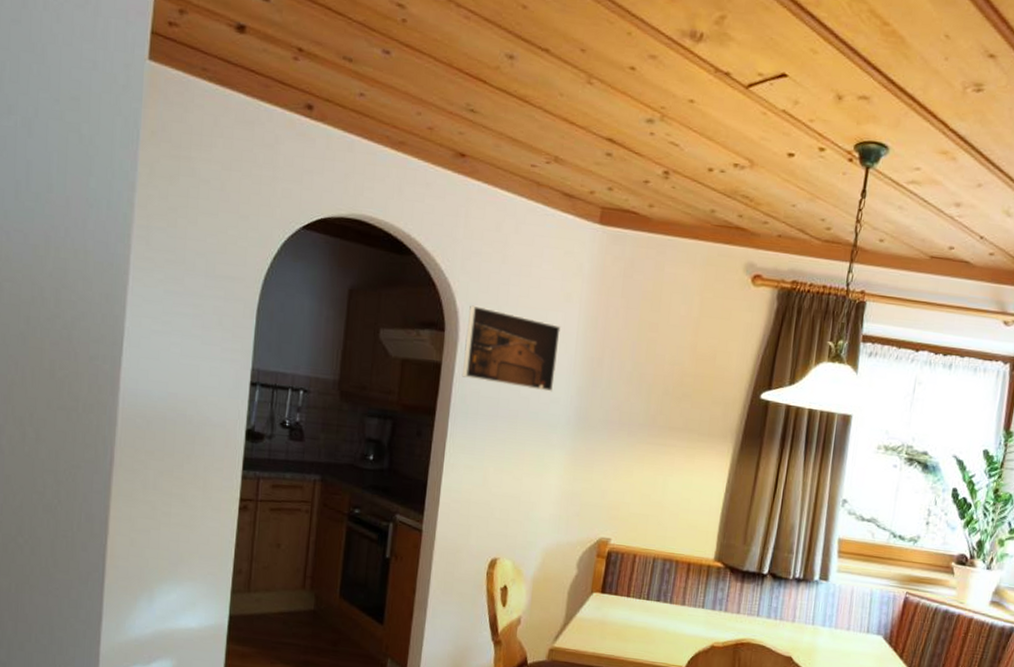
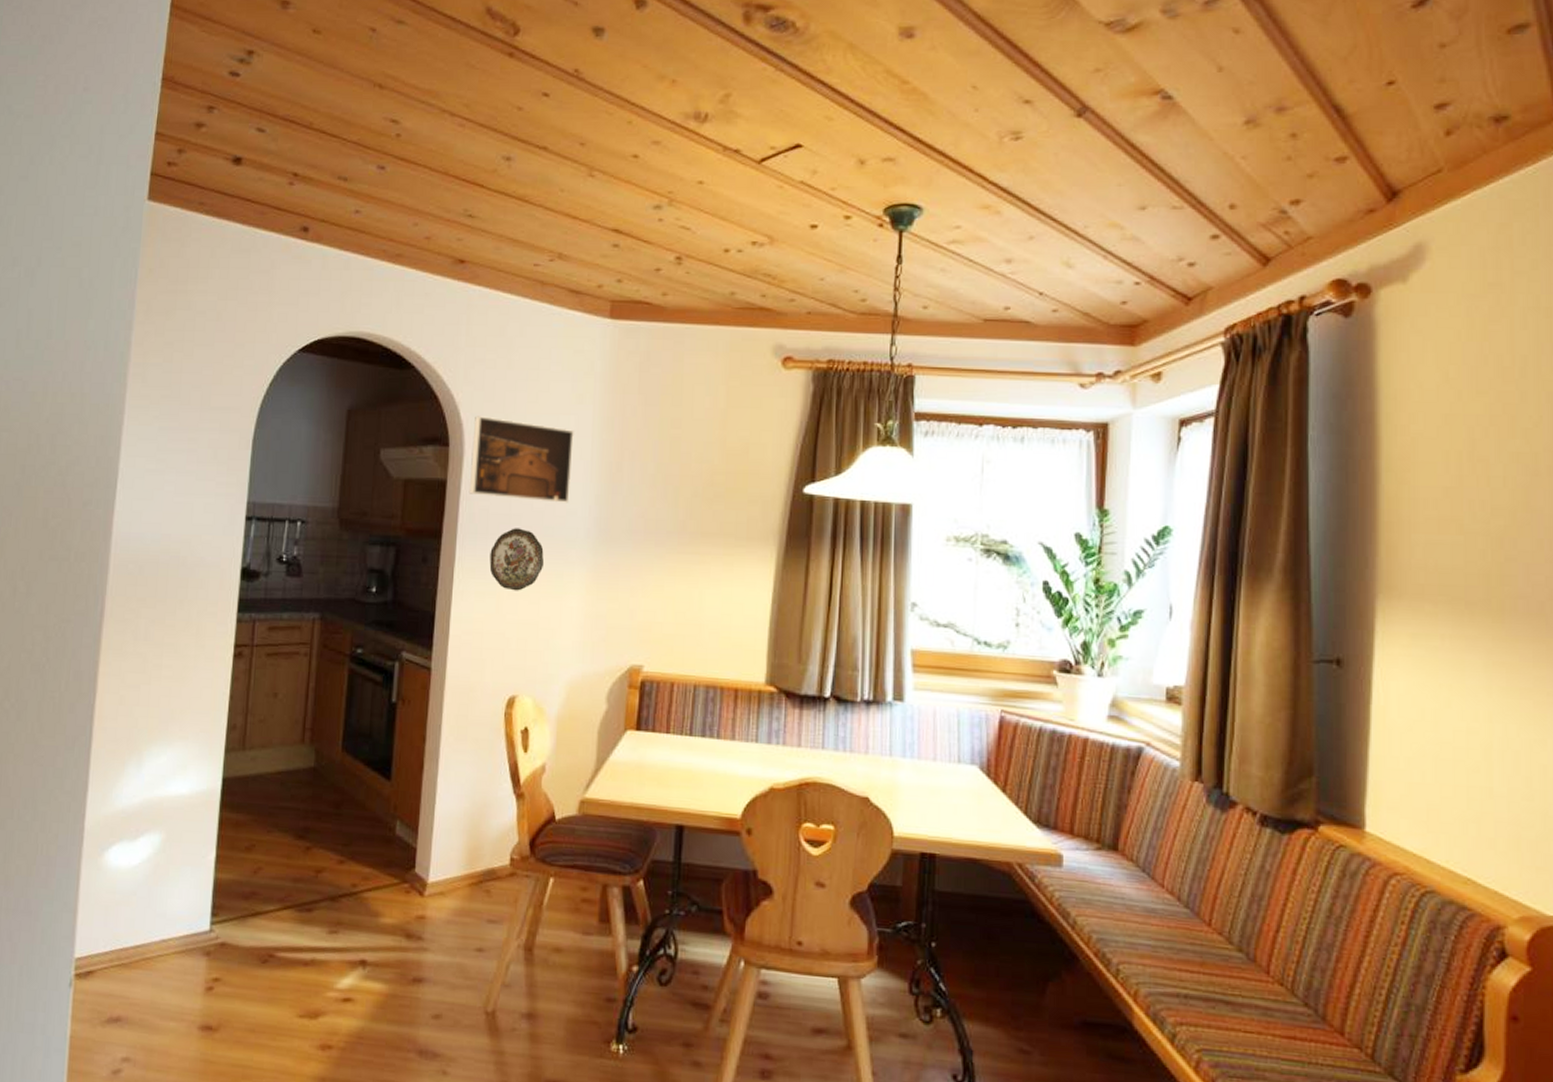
decorative plate: none [478,411,528,468] -> present [489,528,545,591]

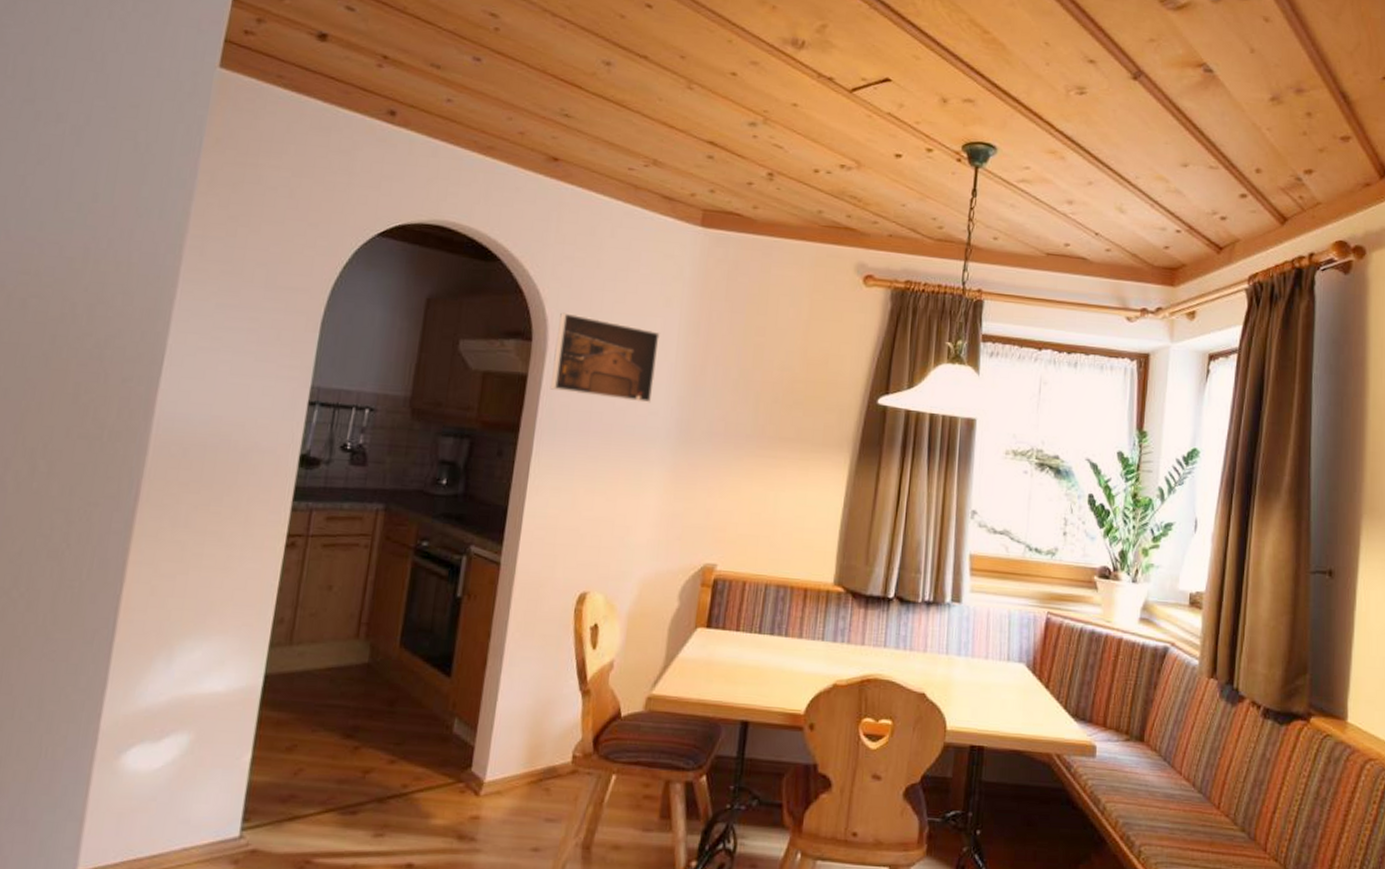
decorative plate: present [489,528,545,591] -> none [567,425,624,488]

